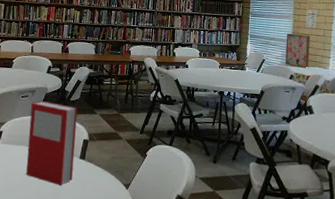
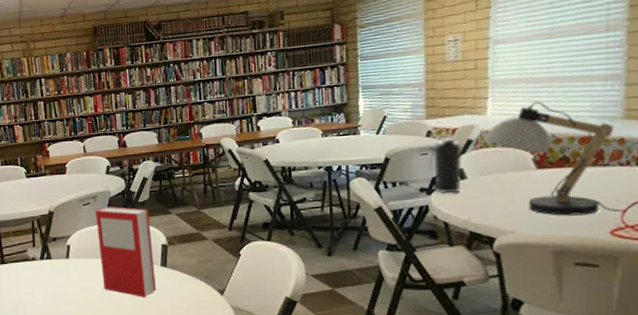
wall art: present [285,33,310,69] -> none [416,72,455,120]
water bottle: none [293,81,312,124] -> present [433,137,462,194]

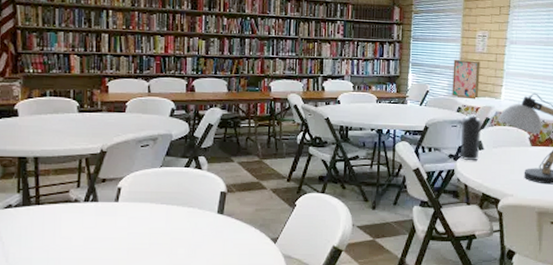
book: present [96,206,156,297] -> none [153,150,211,244]
wall art: none [416,72,455,120] -> present [452,60,481,100]

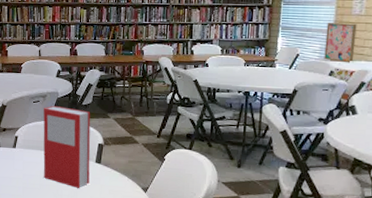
book: none [153,150,211,244] -> present [43,106,91,188]
water bottle: present [461,114,482,161] -> none [331,78,357,125]

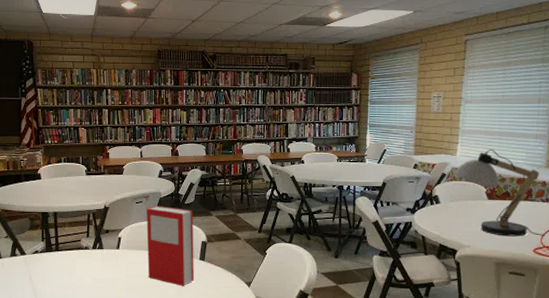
wall art: present [324,23,357,63] -> none [408,120,436,157]

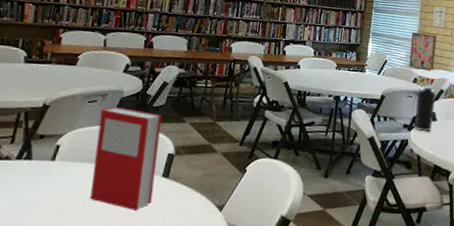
wall art: none [408,120,436,157] -> present [409,32,437,72]
water bottle: none [418,170,438,214] -> present [415,85,437,132]

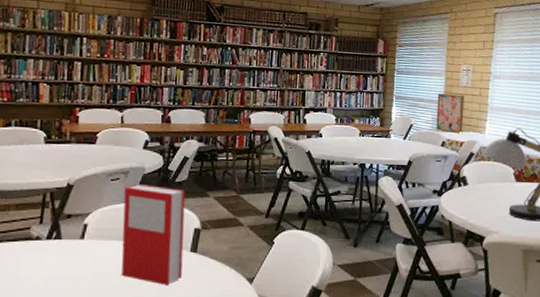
water bottle: present [415,85,437,132] -> none [445,148,467,197]

